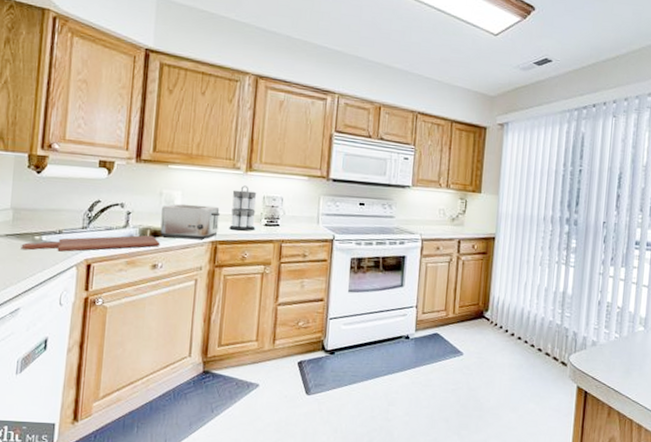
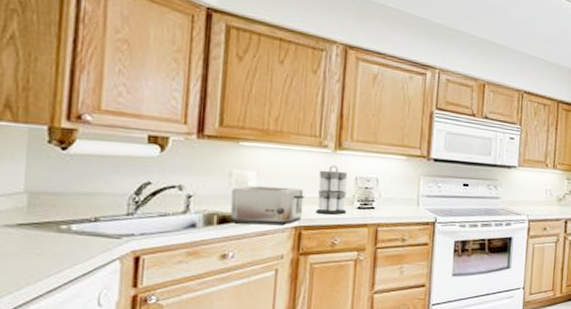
cutting board: present [21,235,160,252] -> none [41,221,231,243]

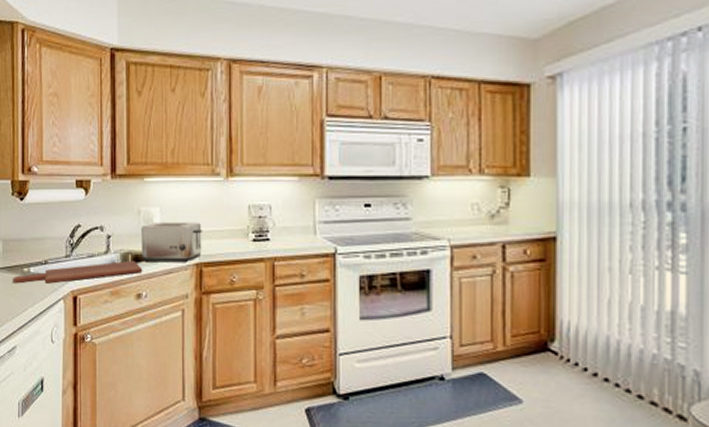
cutting board: none [41,221,231,243] -> present [12,260,143,284]
spice rack: present [315,165,348,216] -> none [213,194,243,250]

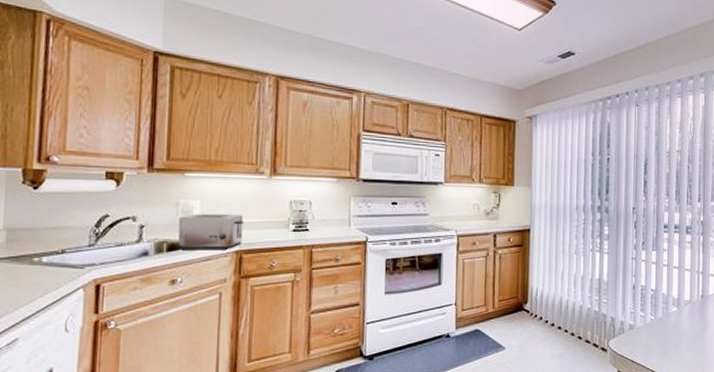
cutting board: present [12,260,143,284] -> none [17,248,179,274]

